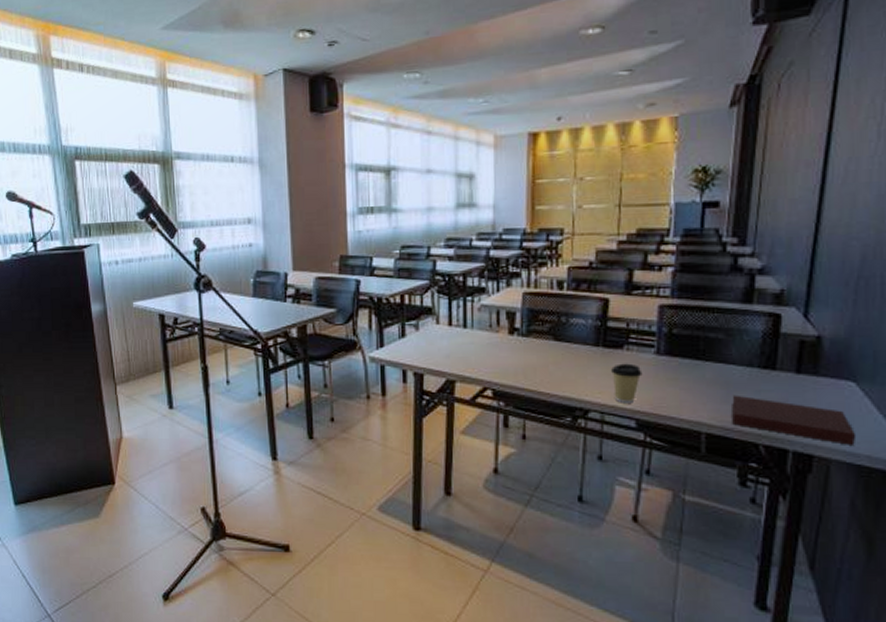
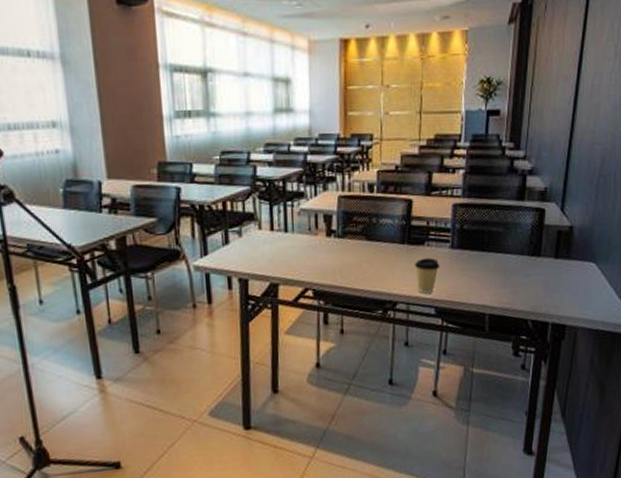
notebook: present [732,395,855,445] -> none [508,279,594,315]

